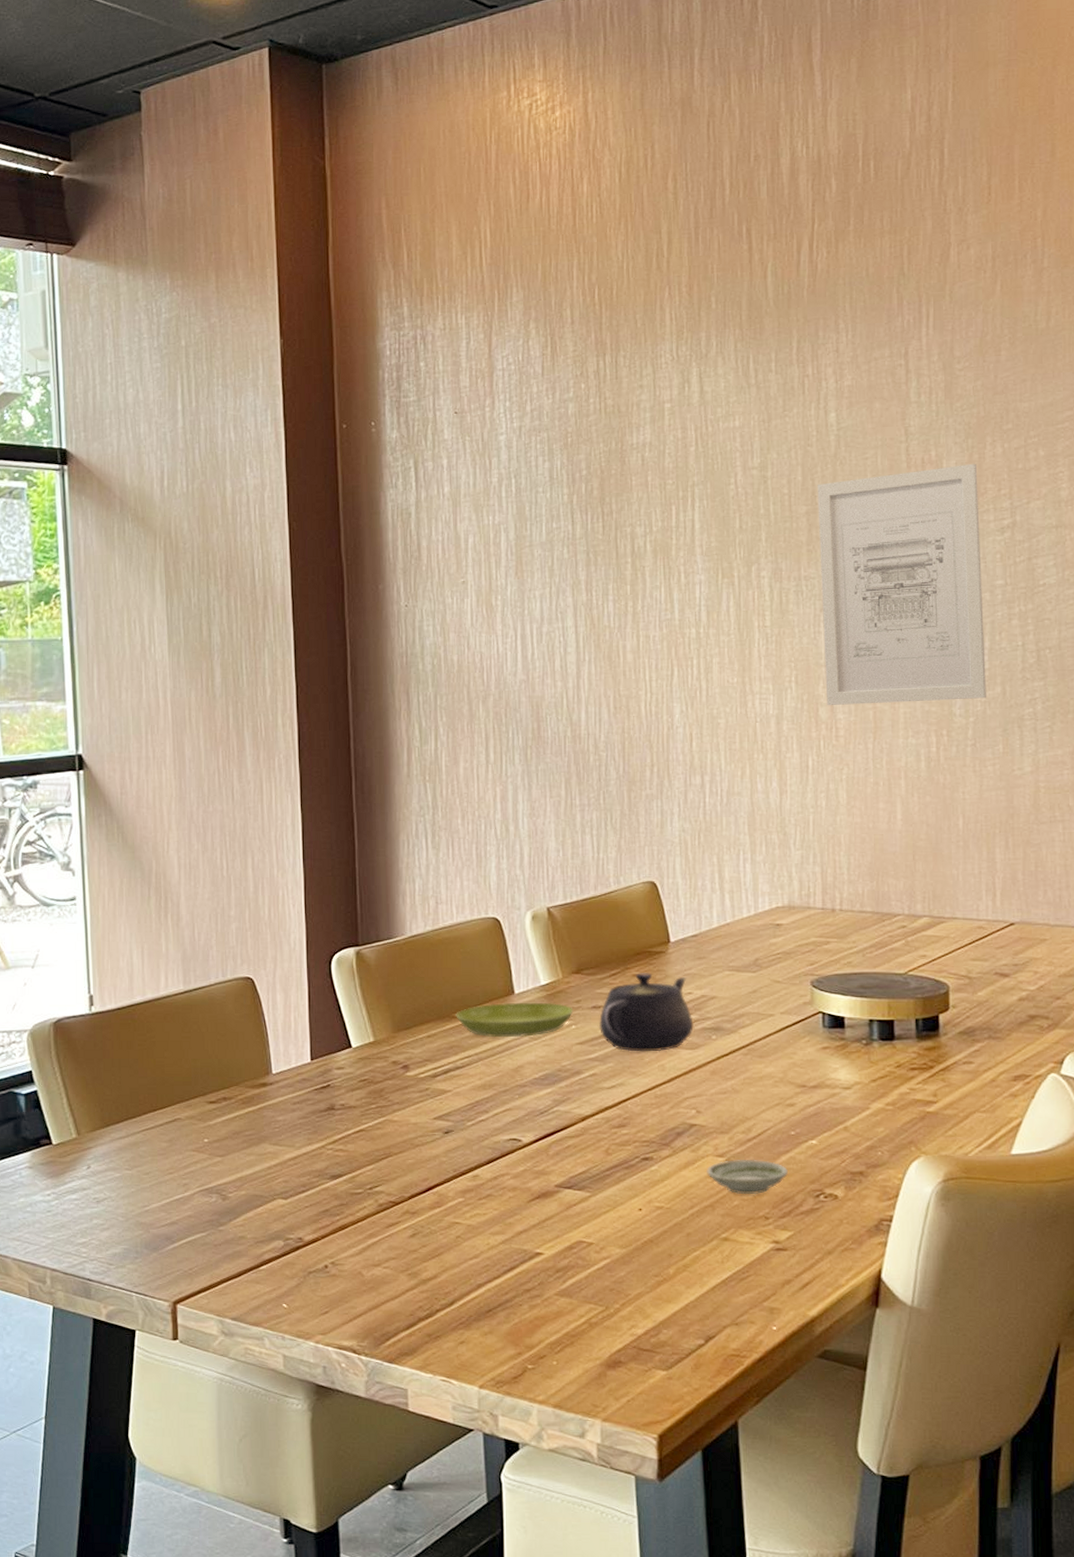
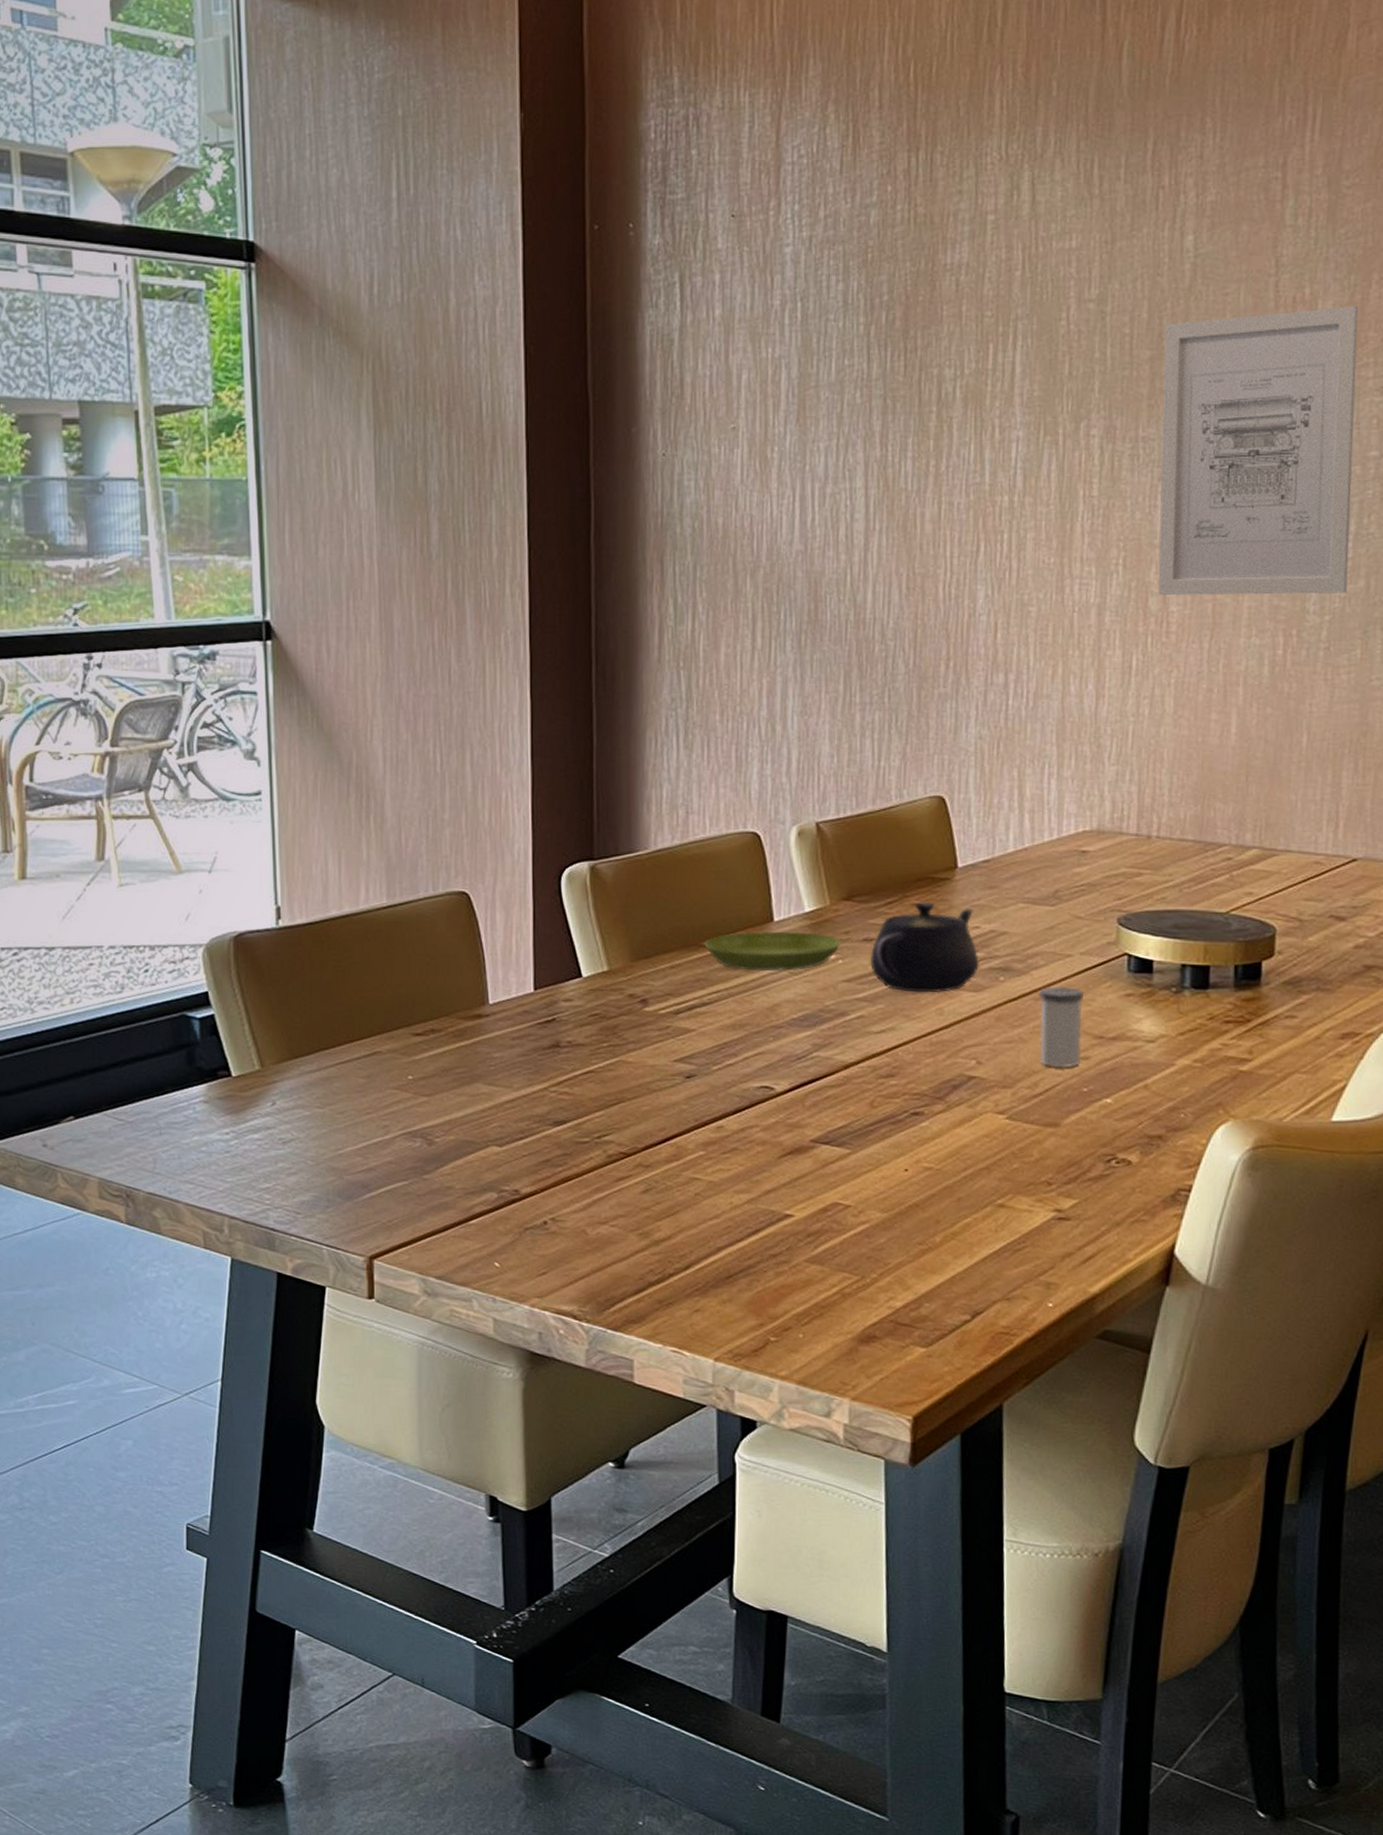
saucer: present [707,1159,788,1195] -> none [984,1117,1077,1158]
salt shaker: none [746,1042,788,1113] -> present [1038,986,1085,1067]

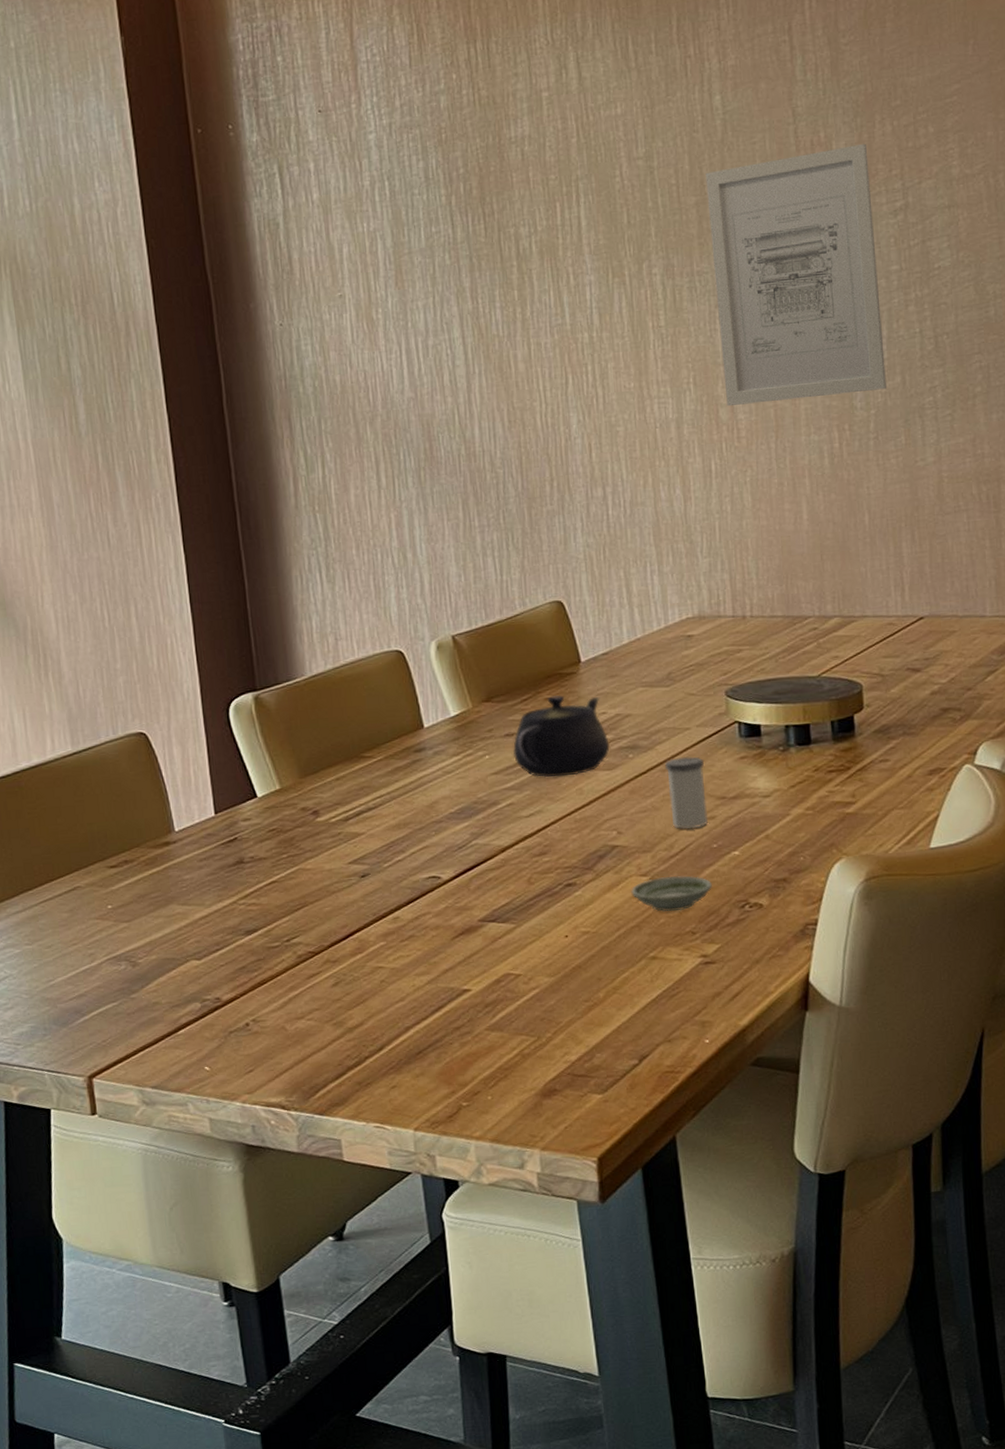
saucer: present [704,930,841,971] -> none [364,733,486,774]
saucer: none [984,1117,1077,1158] -> present [631,875,712,912]

